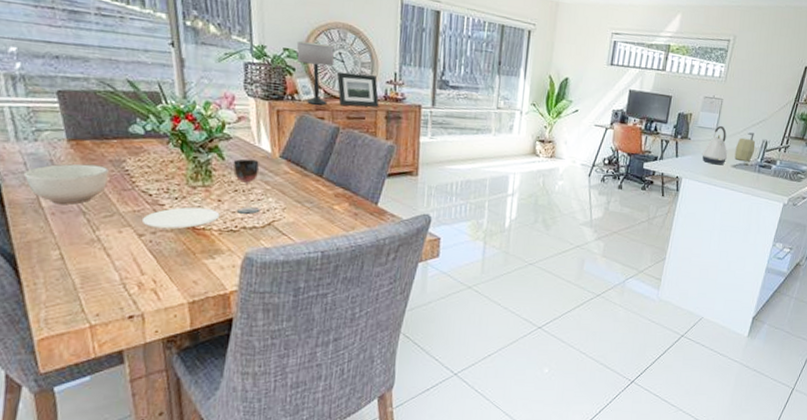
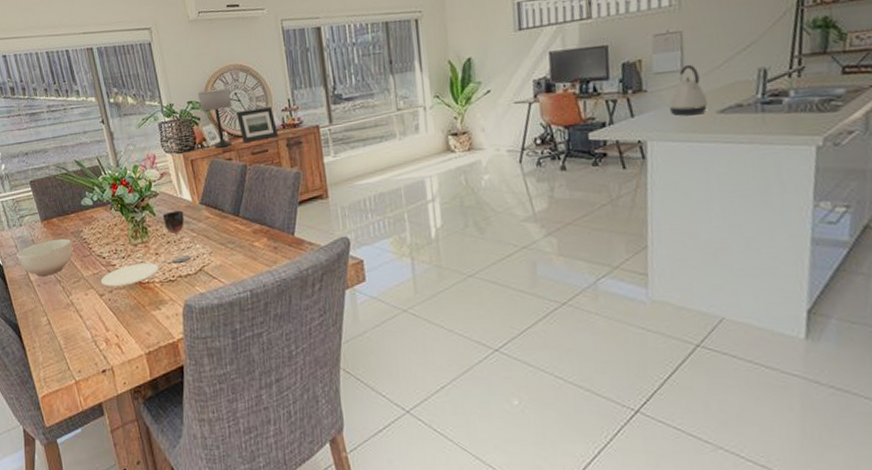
soap dispenser: present [734,132,756,162] -> none [717,63,748,103]

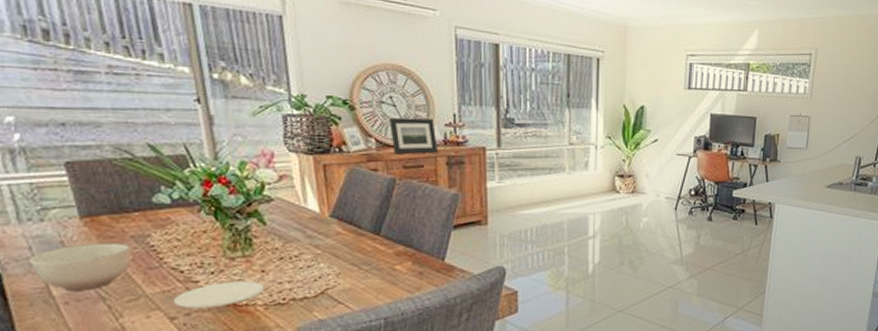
wineglass: present [162,210,191,263] -> none [276,222,311,283]
table lamp: present [197,88,232,148] -> none [341,87,385,156]
kettle: present [668,64,709,116] -> none [793,144,821,187]

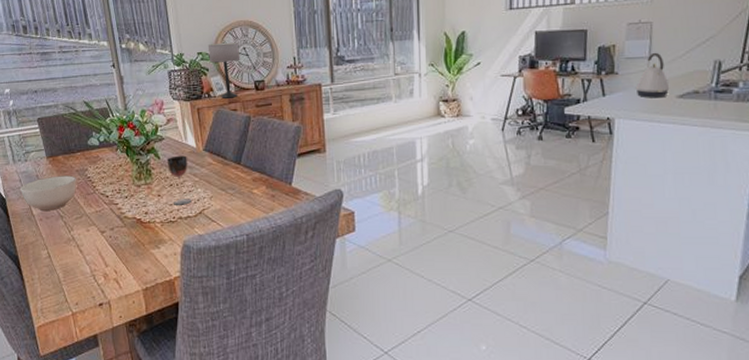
plate: present [172,281,265,309] -> none [102,203,160,225]
wineglass: none [276,222,311,283] -> present [167,155,192,205]
table lamp: none [341,87,385,156] -> present [208,42,240,99]
picture frame: present [389,117,437,155] -> none [244,63,282,96]
kettle: none [793,144,821,187] -> present [635,52,670,98]

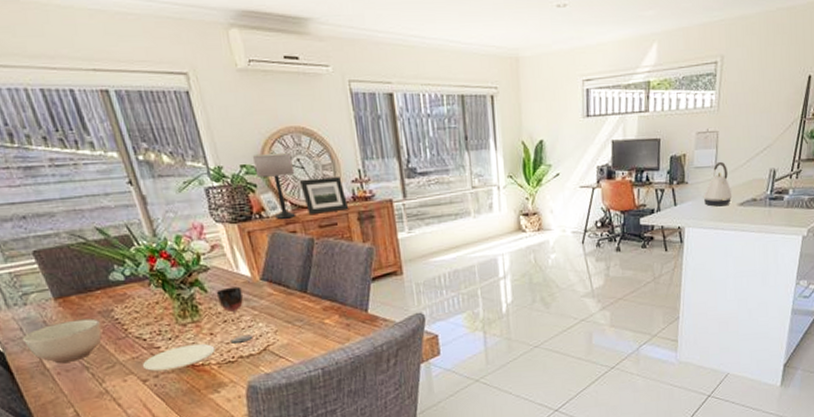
plate: none [102,203,160,225] -> present [142,343,215,372]
picture frame: none [244,63,282,96] -> present [300,177,348,216]

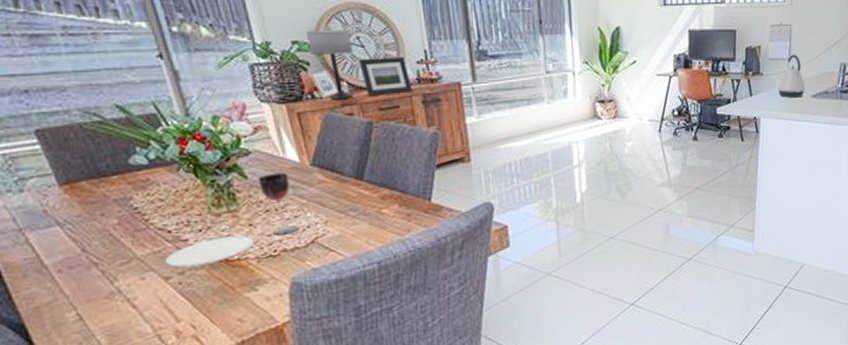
bowl: present [21,318,102,363] -> none [14,207,117,259]

